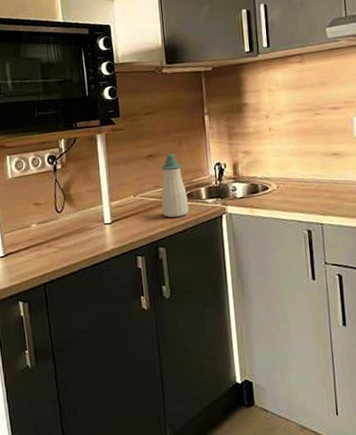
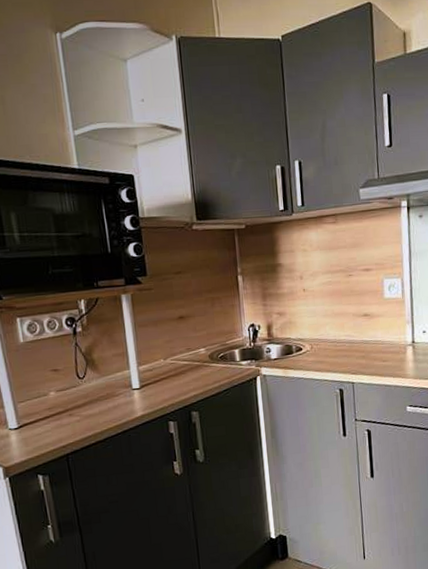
soap bottle: present [161,153,189,218] -> none [193,315,222,381]

